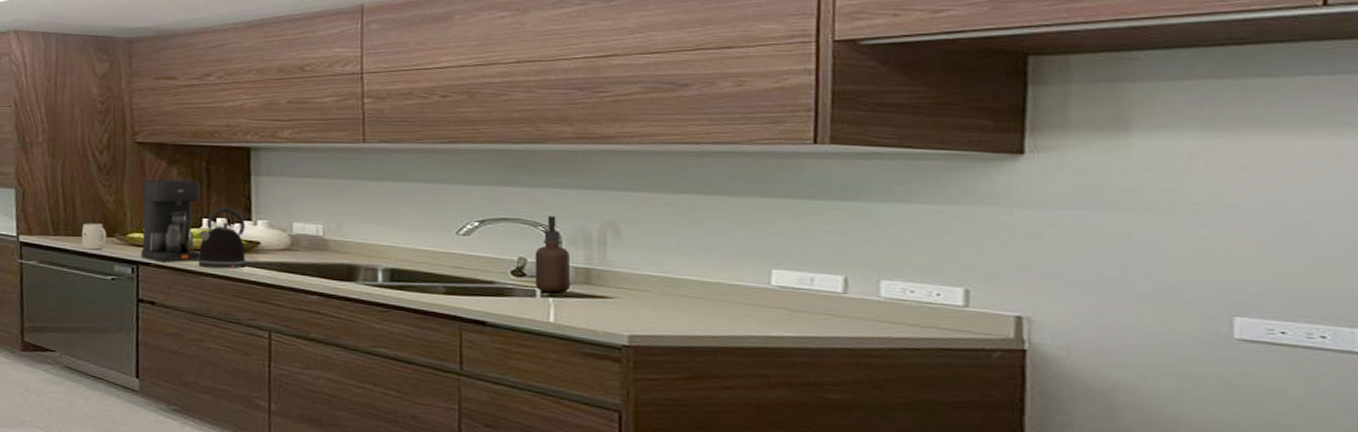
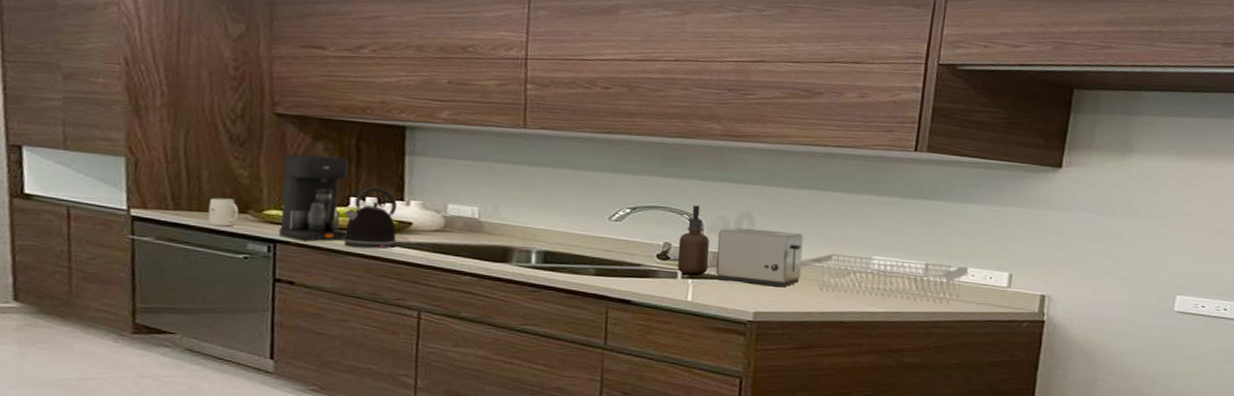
toaster: none [579,239,682,307] -> present [716,227,803,287]
dish rack: none [679,266,906,328] -> present [798,253,969,305]

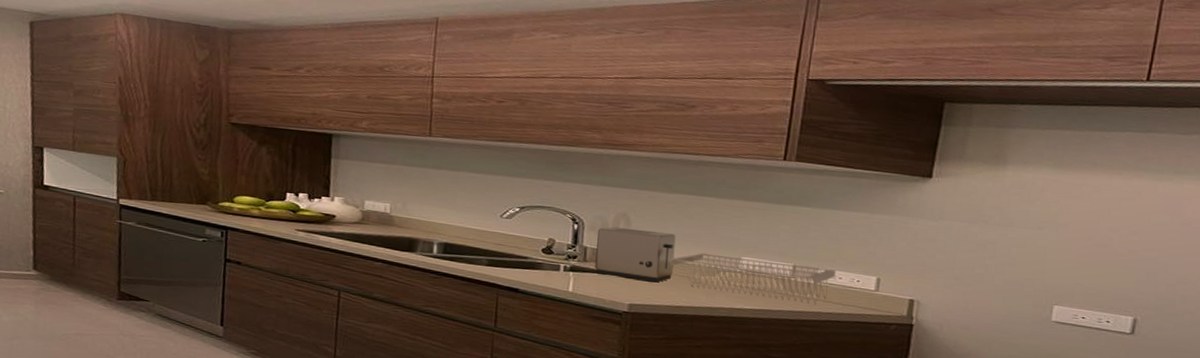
mug: present [208,197,239,227] -> none [176,191,201,215]
coffee maker: present [279,154,349,243] -> none [230,156,286,231]
kettle: present [343,186,398,250] -> none [280,184,324,238]
soap dispenser: present [677,205,709,276] -> none [560,206,589,269]

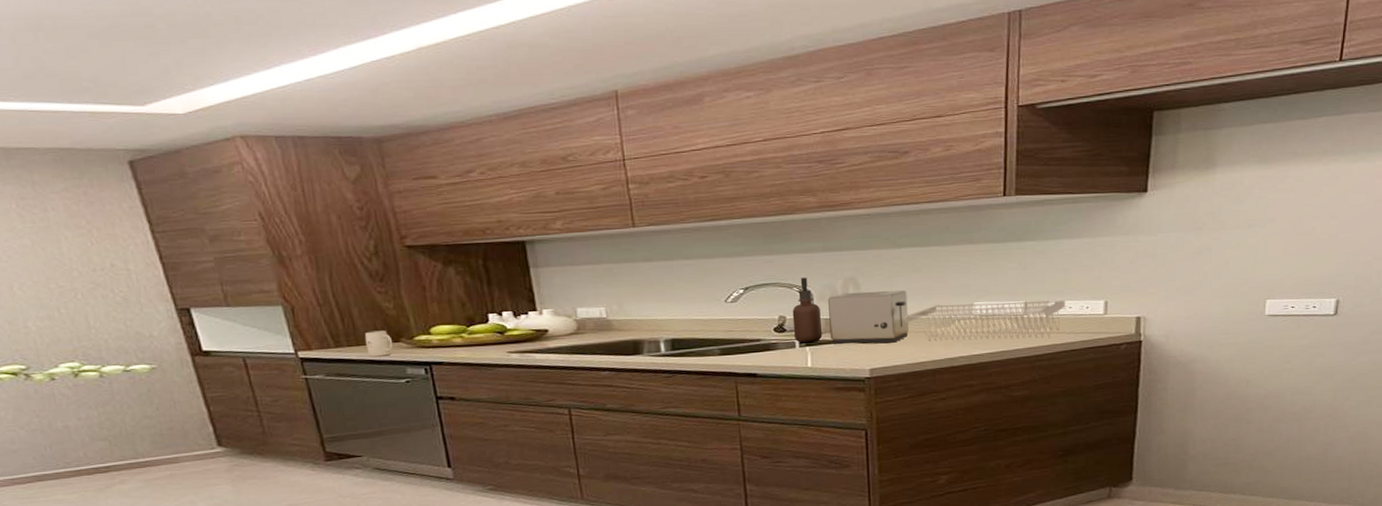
mug: none [176,191,201,215] -> present [364,330,394,357]
soap dispenser: none [560,206,589,269] -> present [792,277,823,343]

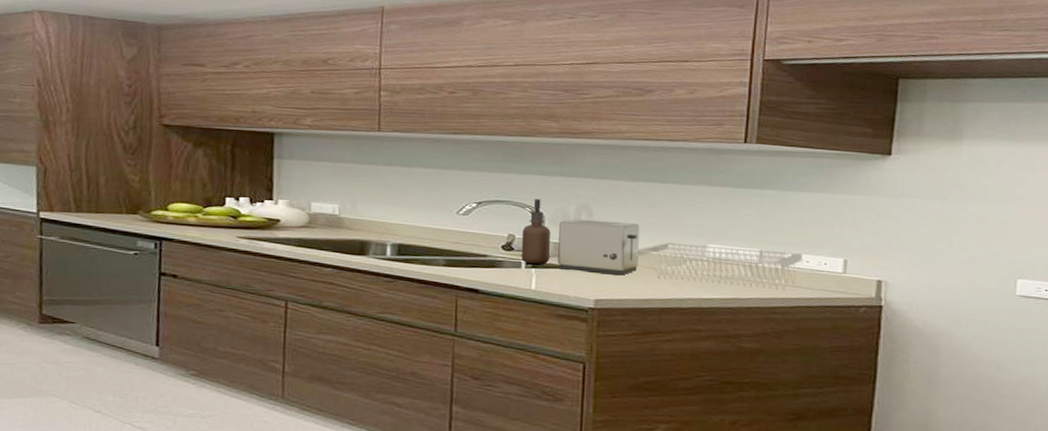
mug: present [364,330,394,357] -> none [104,200,131,226]

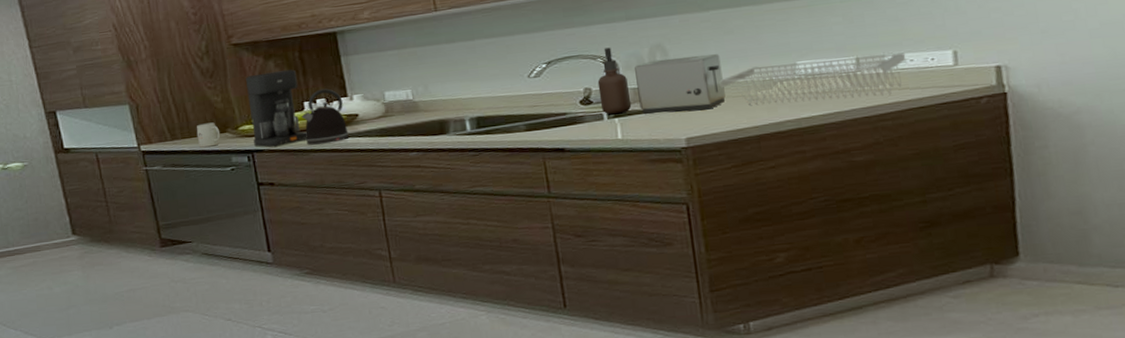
mug: none [104,200,131,226] -> present [196,122,221,148]
coffee maker: none [164,160,225,239] -> present [246,69,308,148]
kettle: none [220,187,268,245] -> present [301,88,350,146]

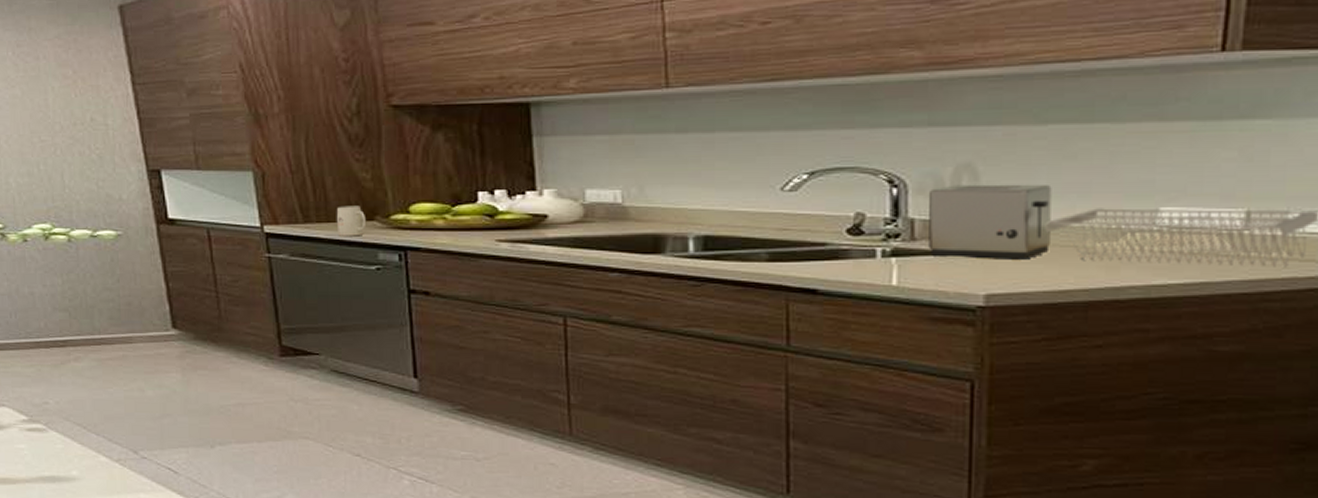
coffee maker: present [246,69,308,148] -> none [406,147,478,247]
kettle: present [301,88,350,146] -> none [473,177,534,249]
soap dispenser: present [597,47,632,115] -> none [874,161,918,252]

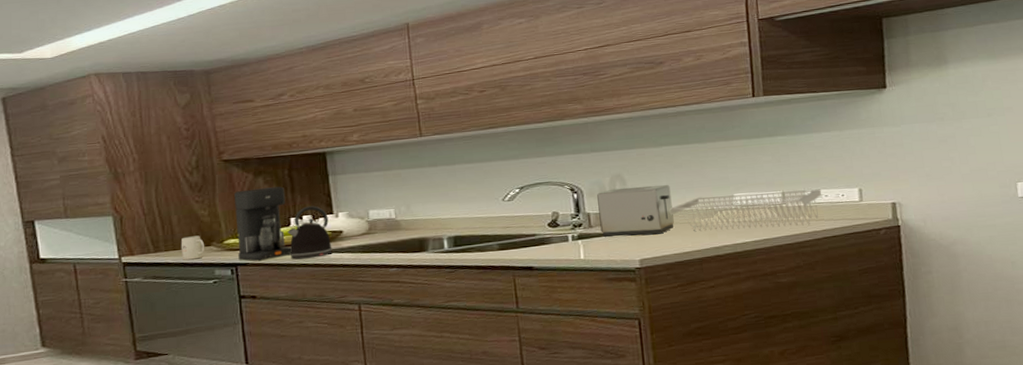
coffee maker: none [406,147,478,247] -> present [234,186,292,262]
kettle: none [473,177,534,249] -> present [287,205,334,260]

